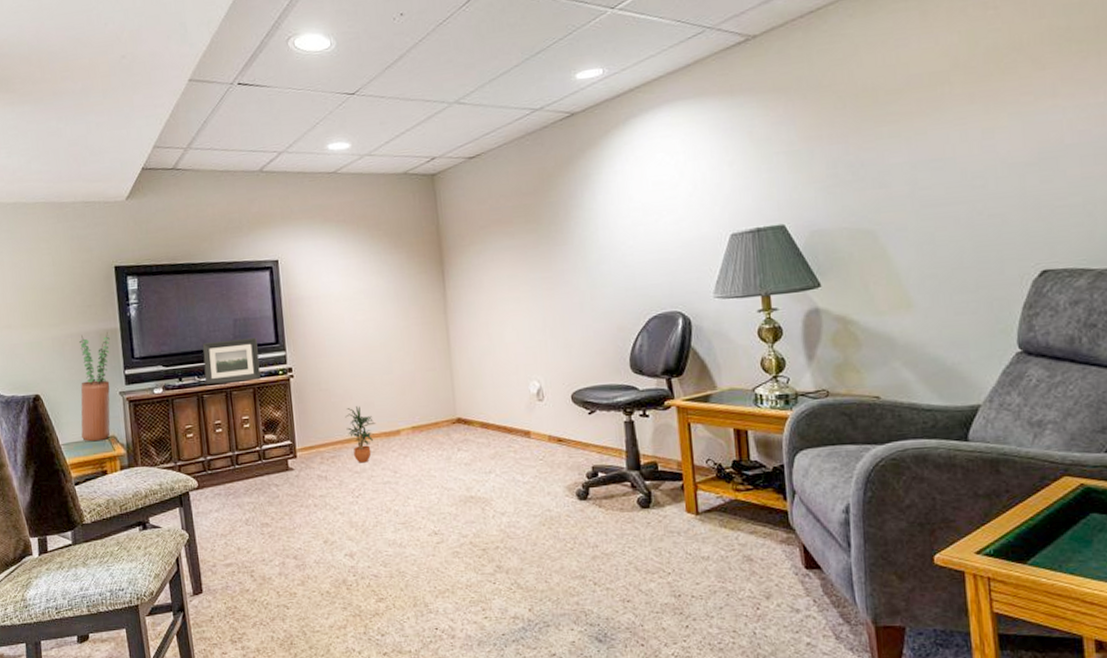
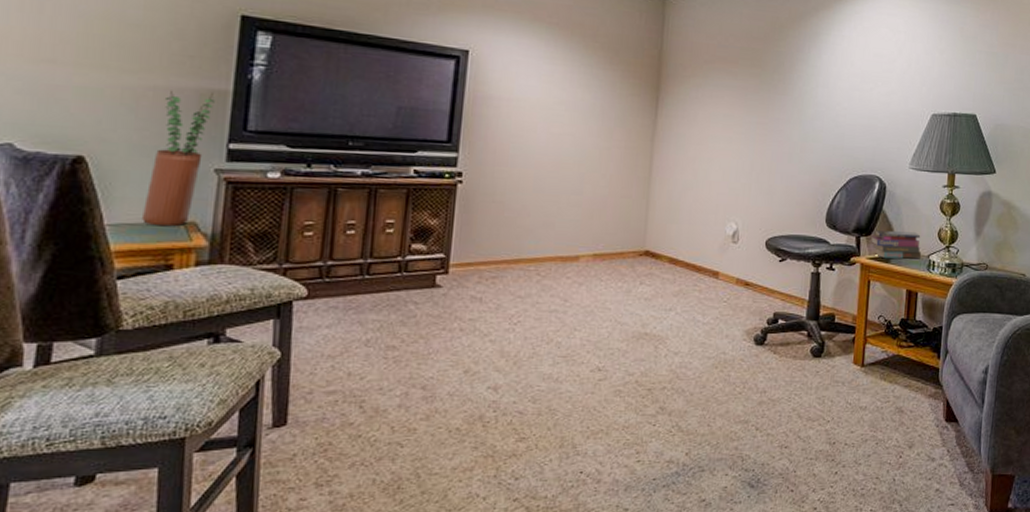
picture frame: present [202,337,261,386] -> none [344,128,424,180]
potted plant: present [345,406,377,463] -> none [516,225,554,287]
books: none [683,366,746,399] -> present [871,230,922,260]

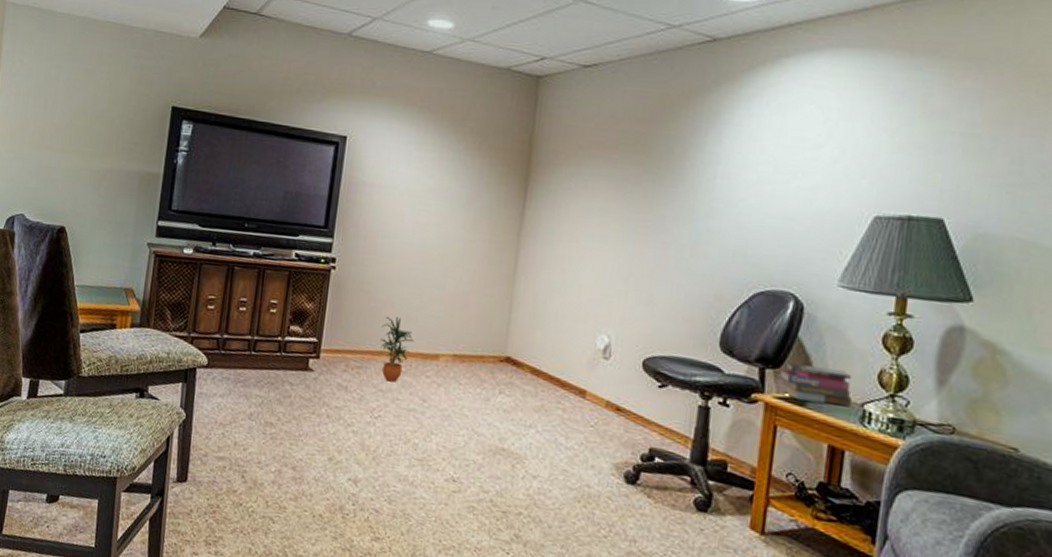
vase: present [142,90,215,227] -> none [98,172,150,292]
potted plant: none [516,225,554,287] -> present [380,317,415,382]

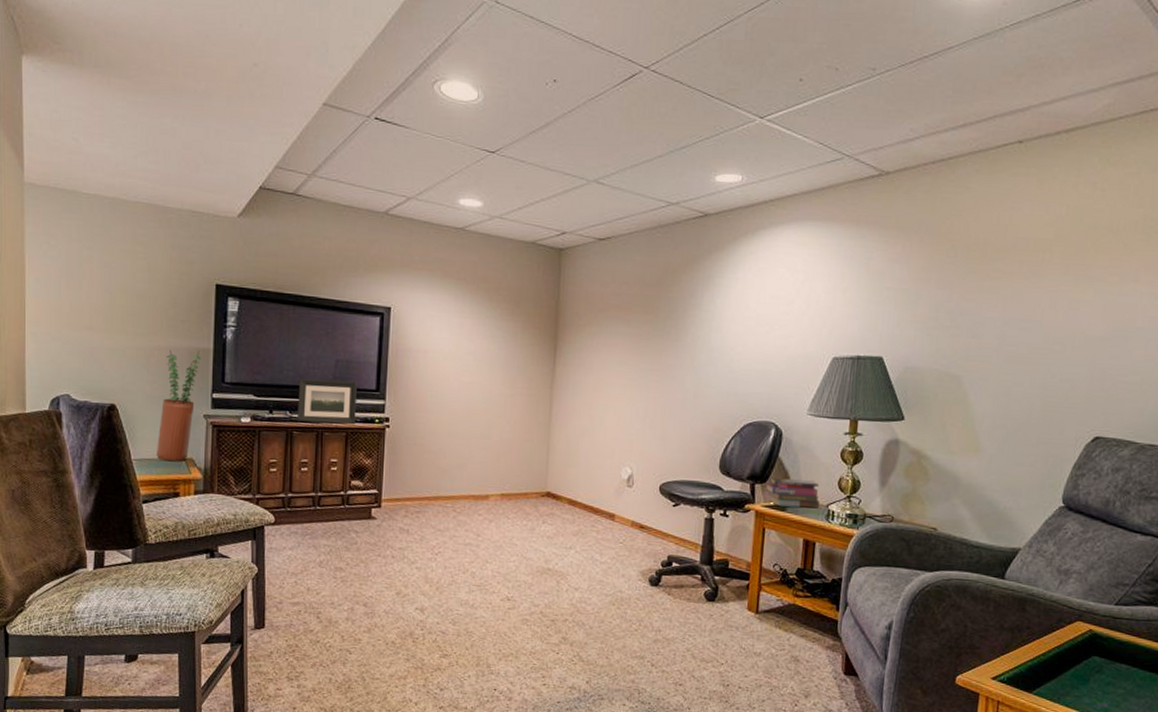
vase: none [98,172,150,292] -> present [157,349,201,462]
picture frame: none [240,210,305,264] -> present [297,379,357,425]
potted plant: present [380,317,415,382] -> none [435,466,467,522]

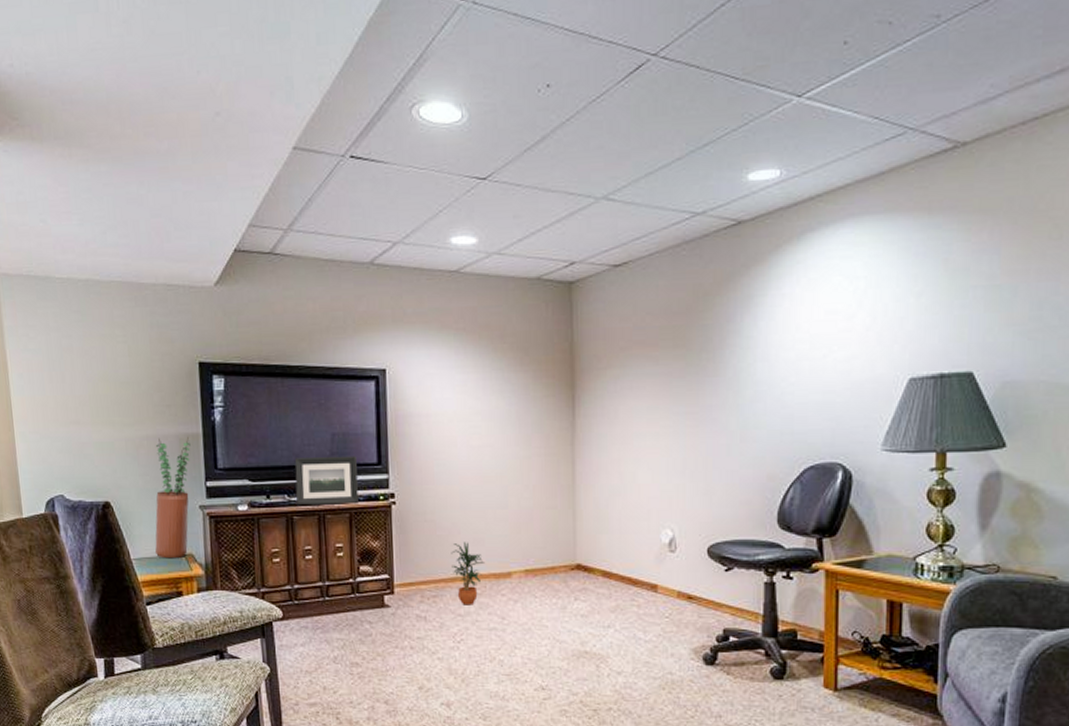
potted plant: none [435,466,467,522] -> present [451,542,486,605]
books: present [766,478,820,509] -> none [836,530,905,564]

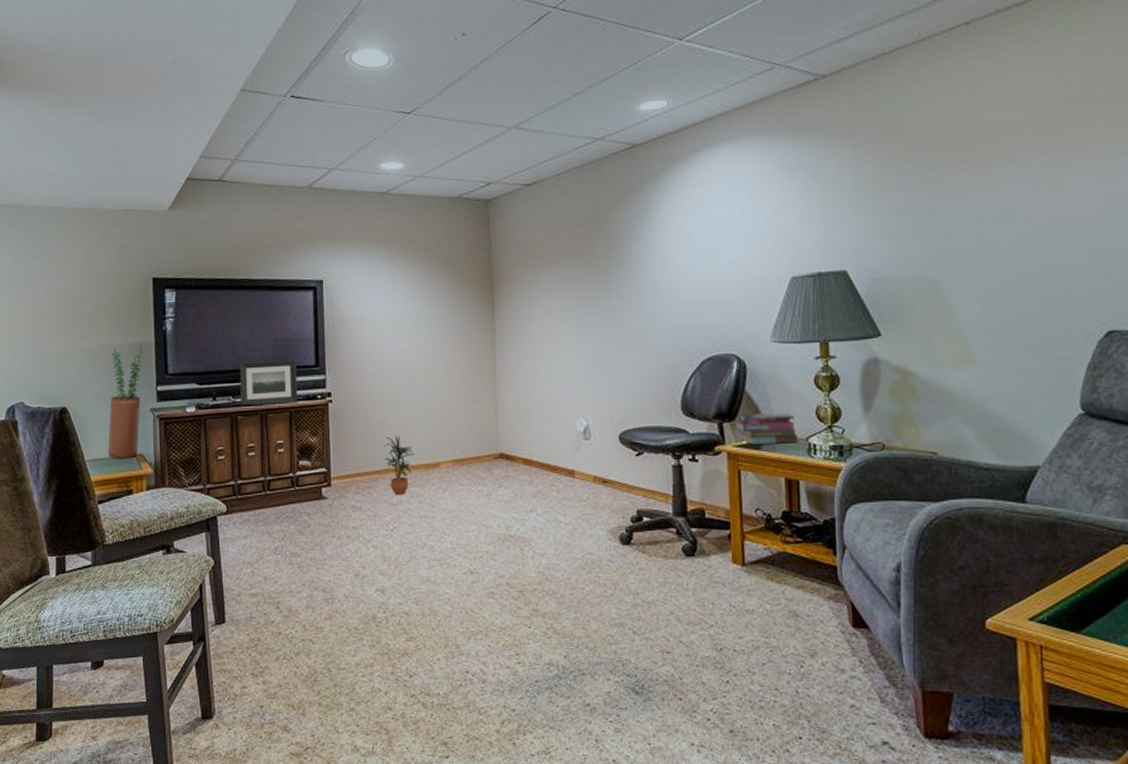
books: none [836,530,905,564] -> present [736,413,799,446]

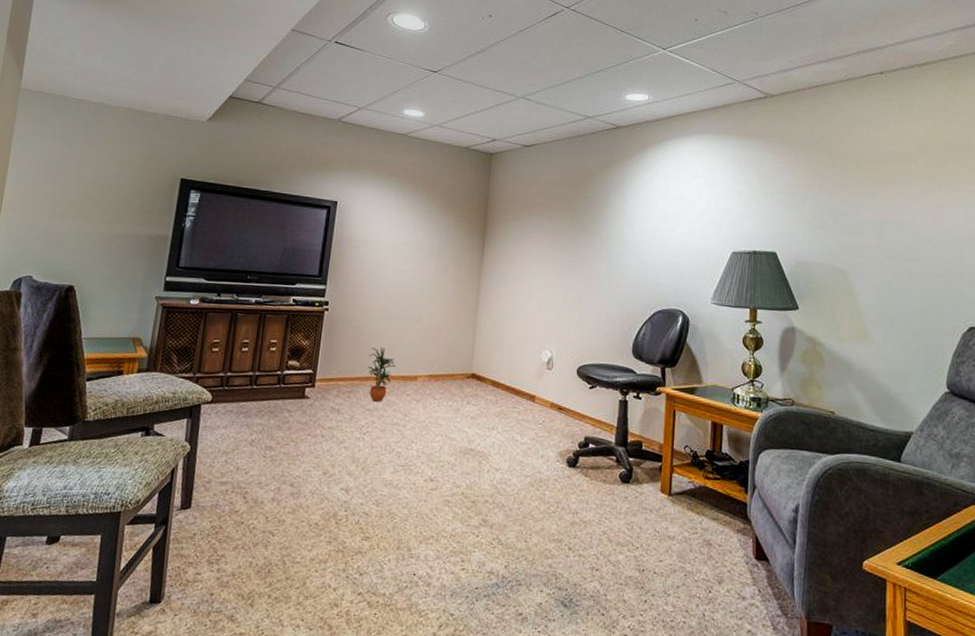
vase: present [108,346,143,459] -> none [106,236,159,341]
picture frame: present [239,359,298,407] -> none [243,264,301,308]
books: present [736,413,799,446] -> none [676,362,726,392]

